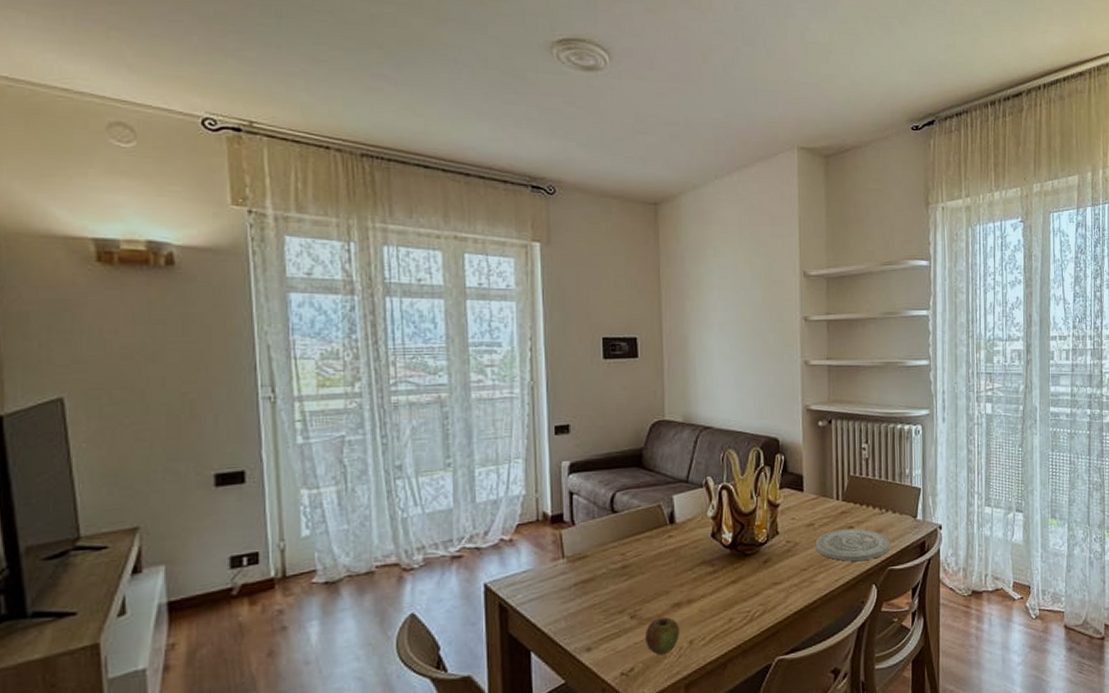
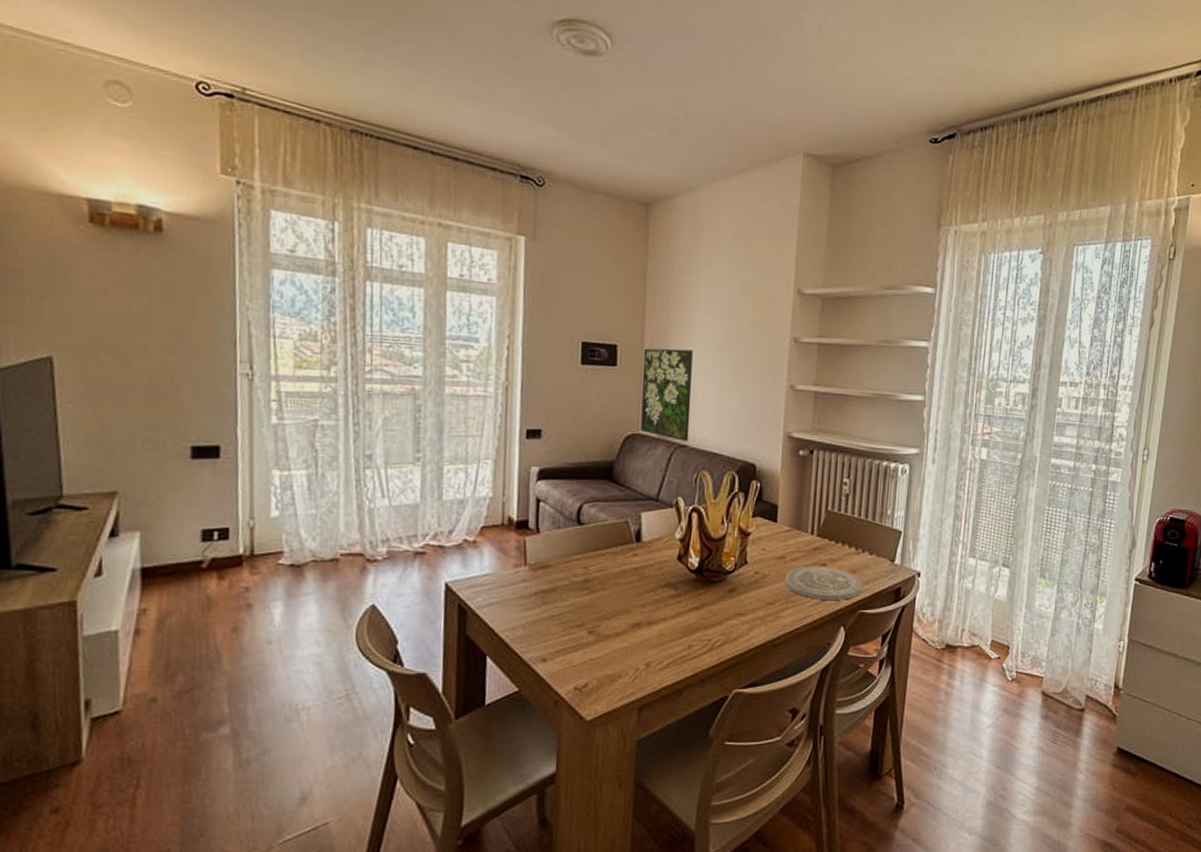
apple: present [644,616,680,656] -> none [601,636,637,675]
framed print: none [663,336,713,423] -> present [640,348,693,441]

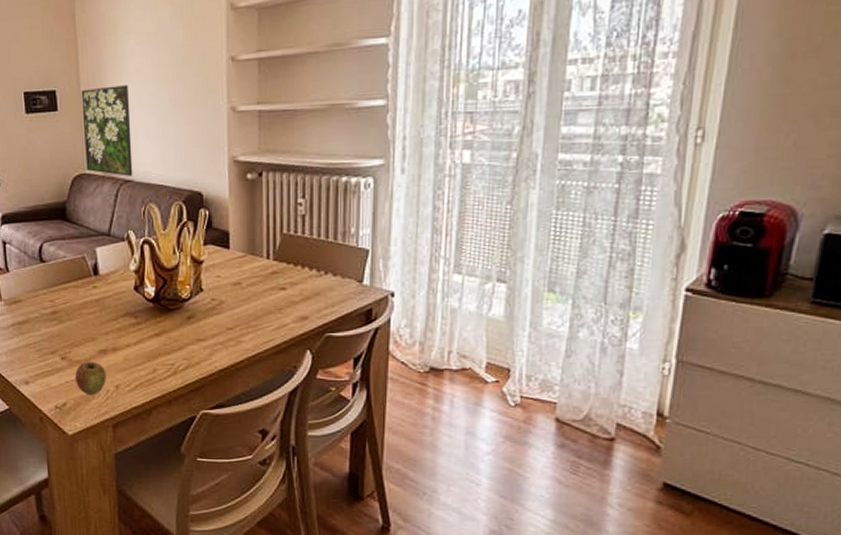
apple: none [601,636,637,675] -> present [74,361,107,395]
plate: present [784,566,864,601] -> none [242,290,329,325]

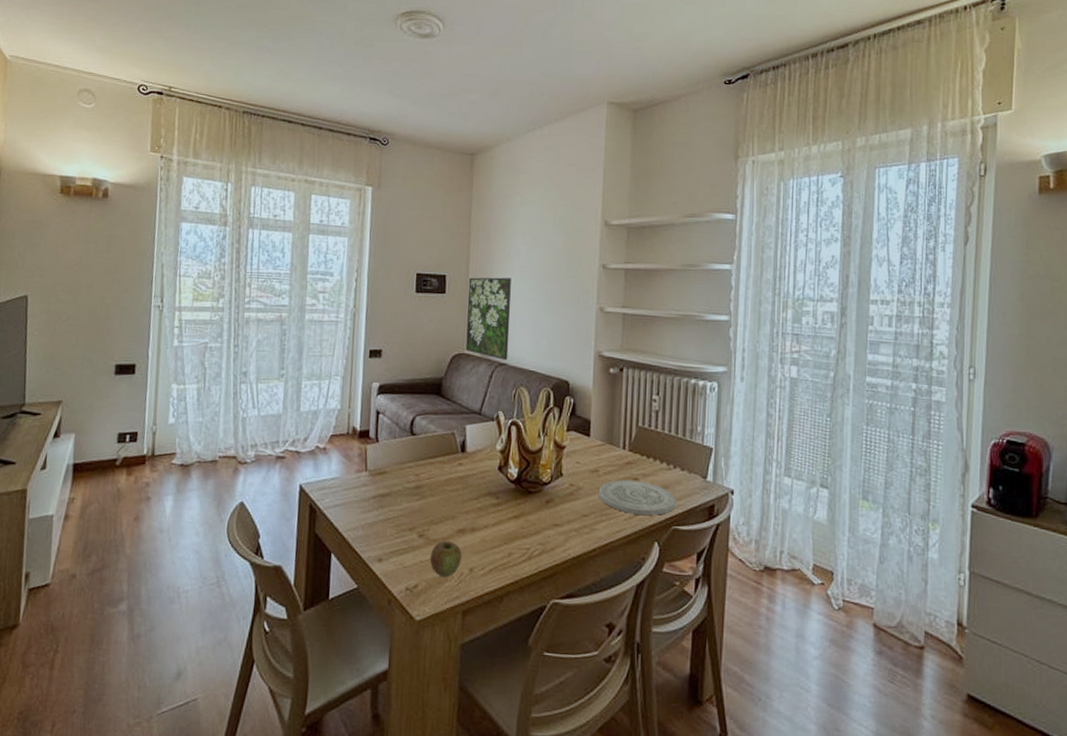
plate: none [242,290,329,325] -> present [598,480,676,516]

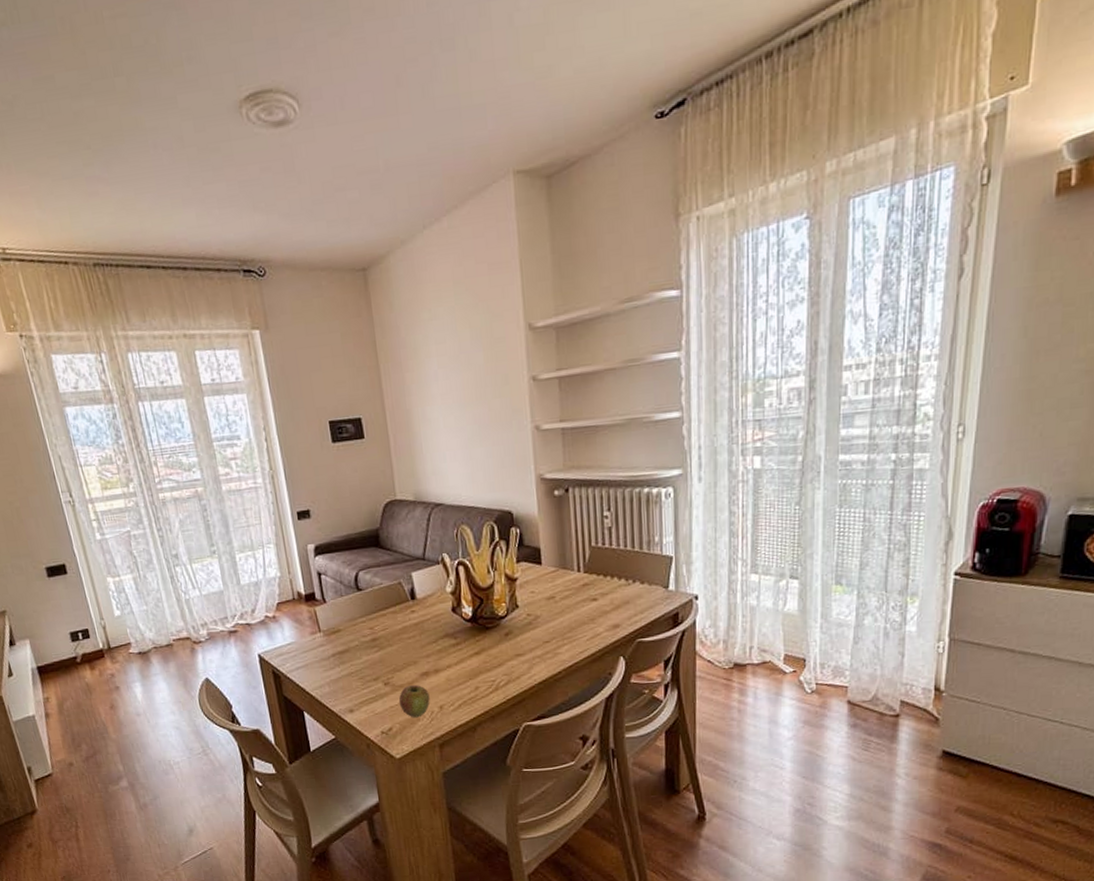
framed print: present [465,277,511,360] -> none [386,409,444,500]
plate: present [598,480,676,516] -> none [557,600,639,634]

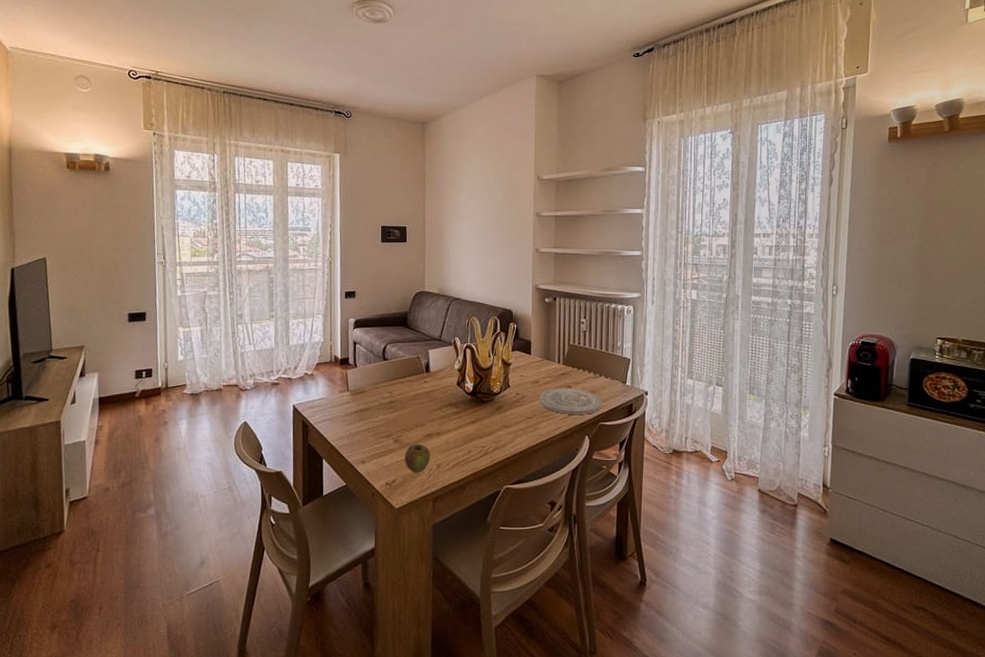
plate: none [557,600,639,634] -> present [539,388,602,416]

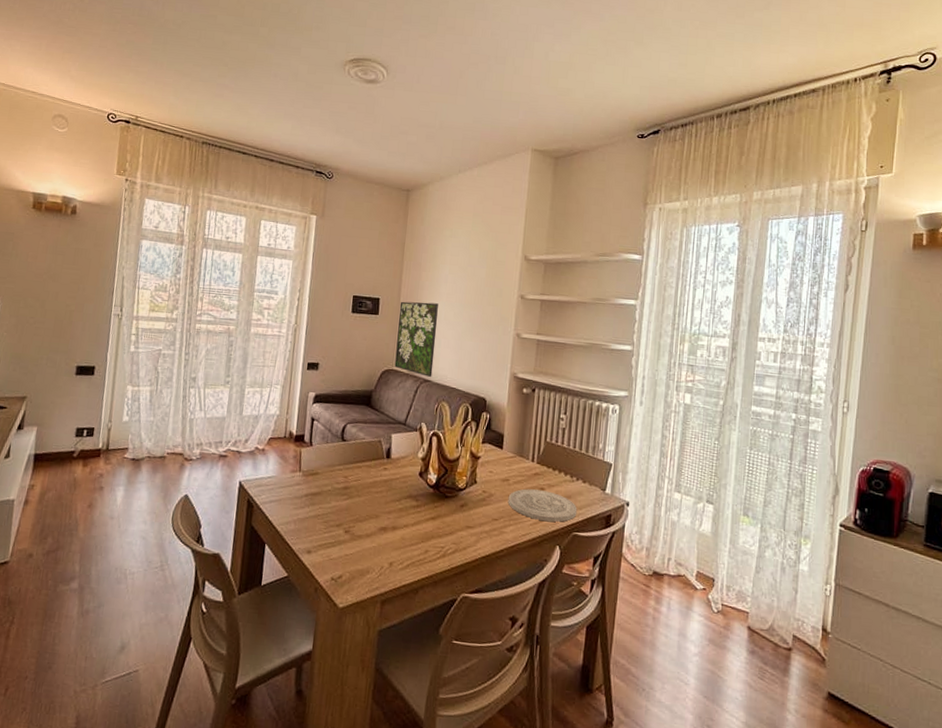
apple: present [404,443,430,473] -> none [353,536,383,570]
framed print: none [425,227,462,295] -> present [394,301,438,377]

